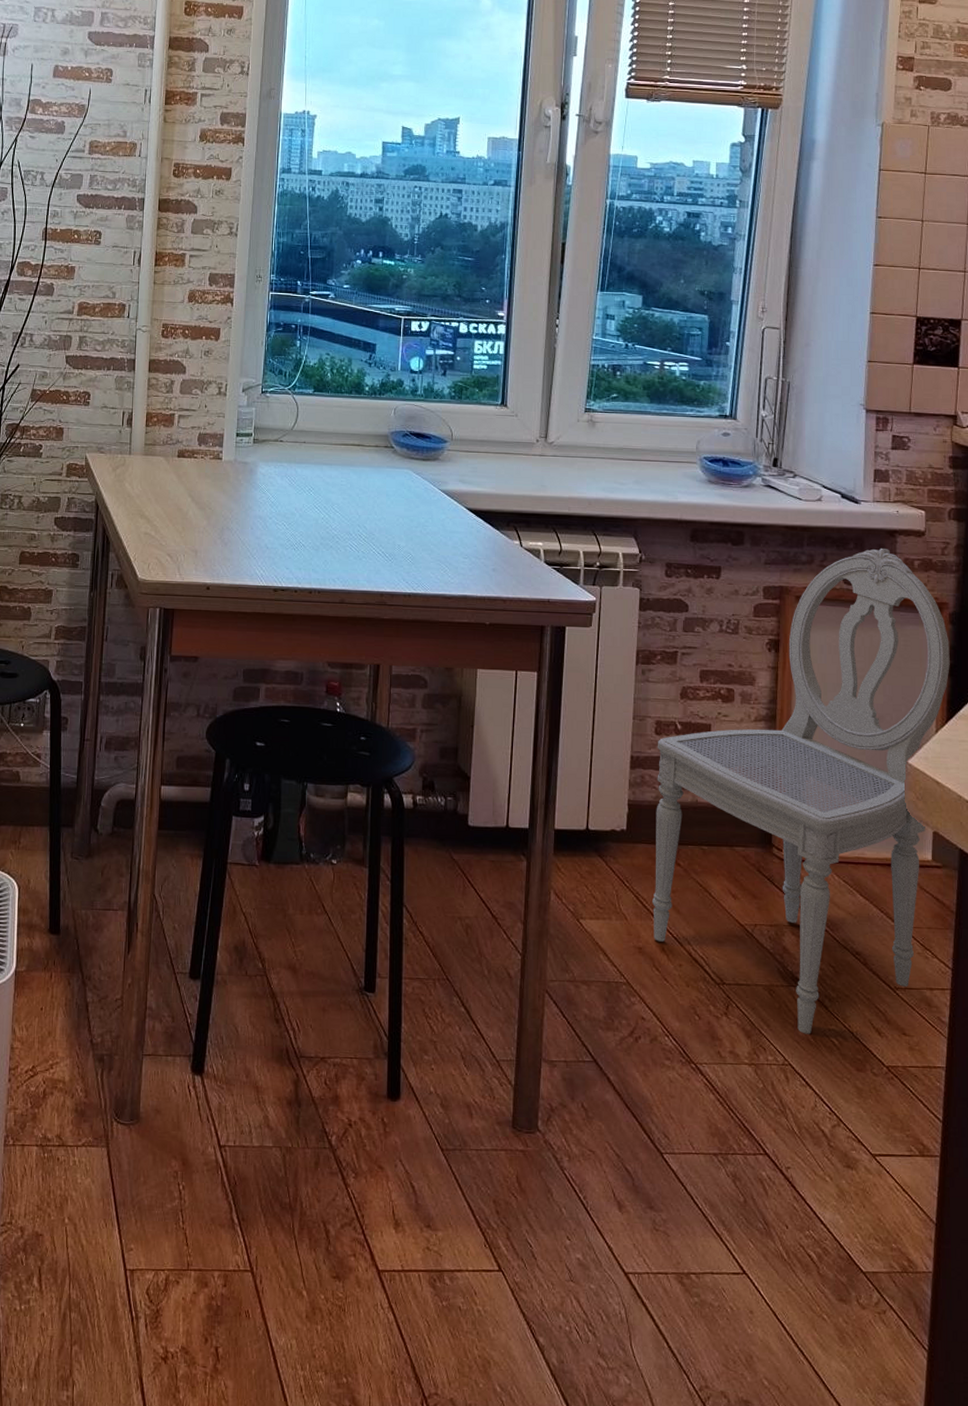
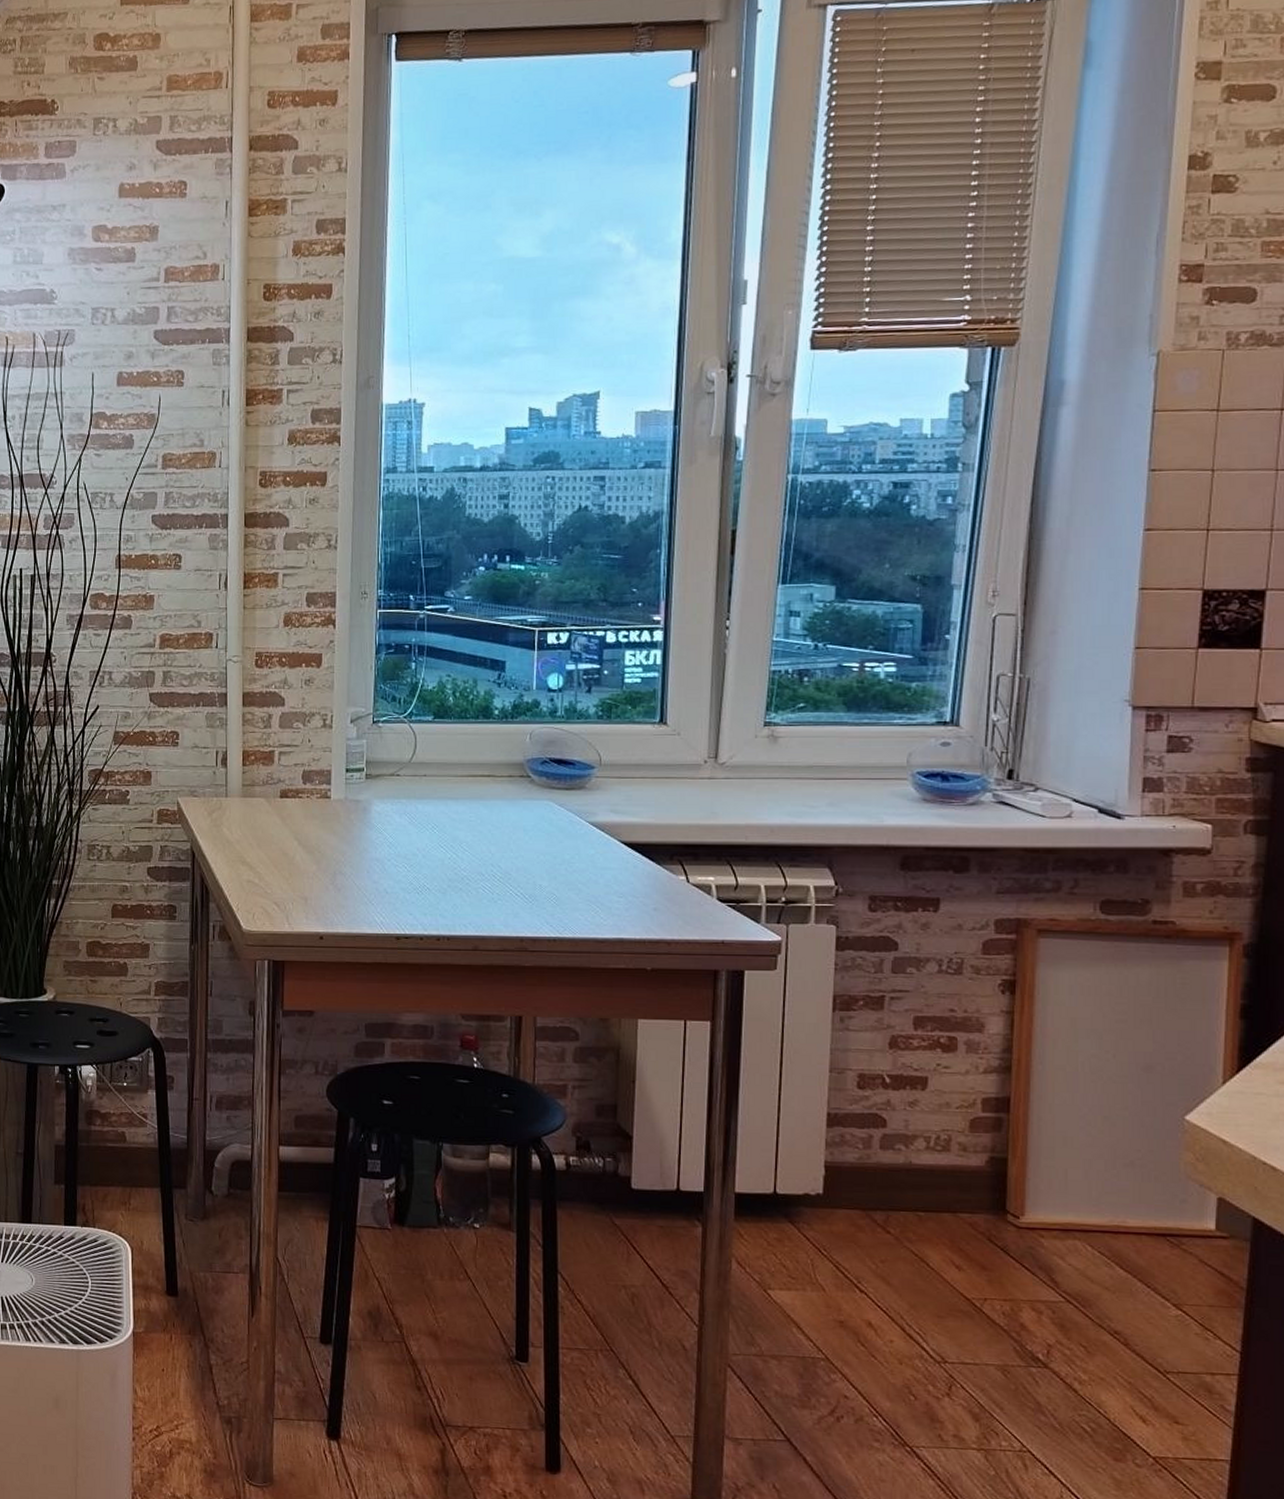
dining chair: present [652,547,950,1034] -> none [856,870,1243,1420]

